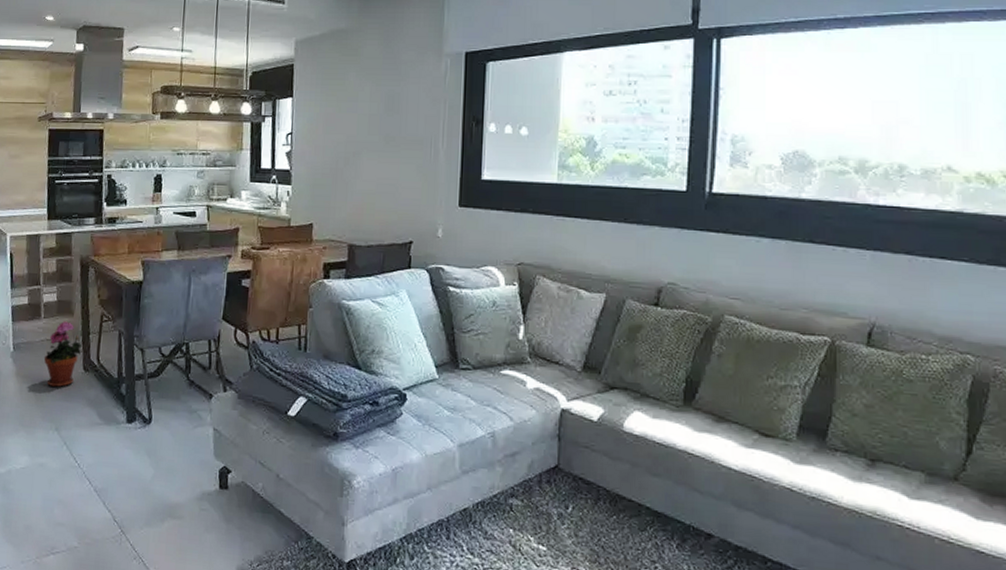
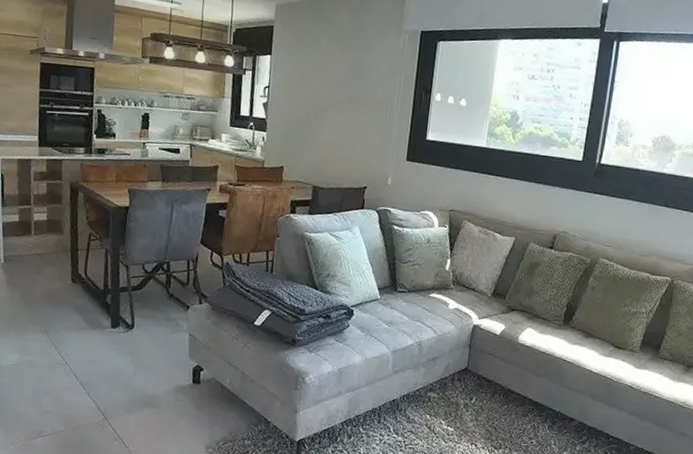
potted plant: present [43,321,81,388] -> none [33,238,70,296]

